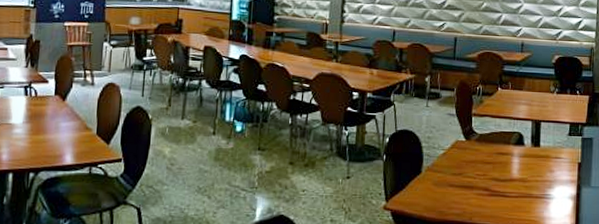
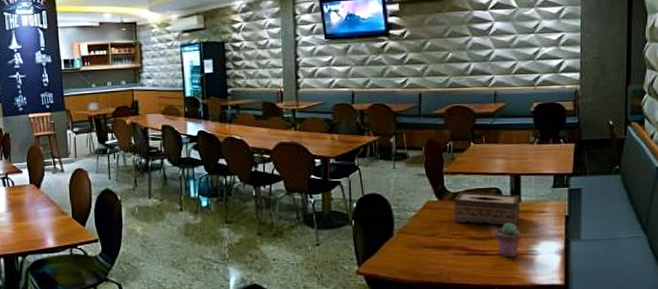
tissue box: none [478,133,539,171] -> present [453,191,520,227]
potted succulent: none [514,166,540,201] -> present [494,222,522,258]

